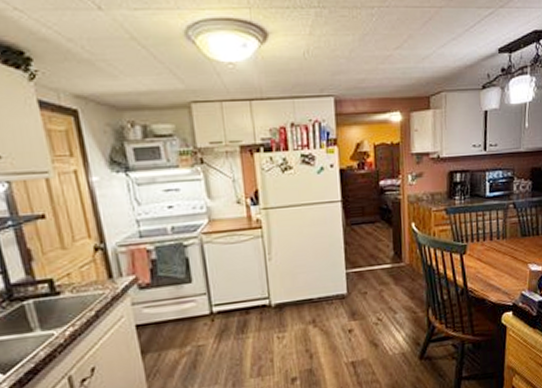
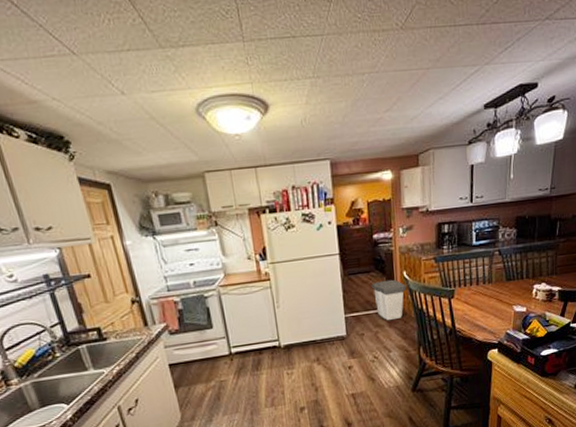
trash can: none [377,231,414,278] -> present [372,279,406,321]

